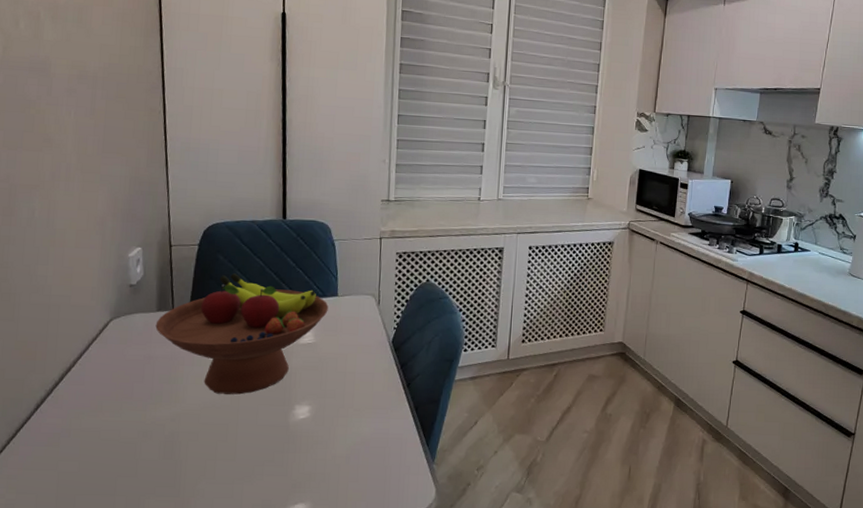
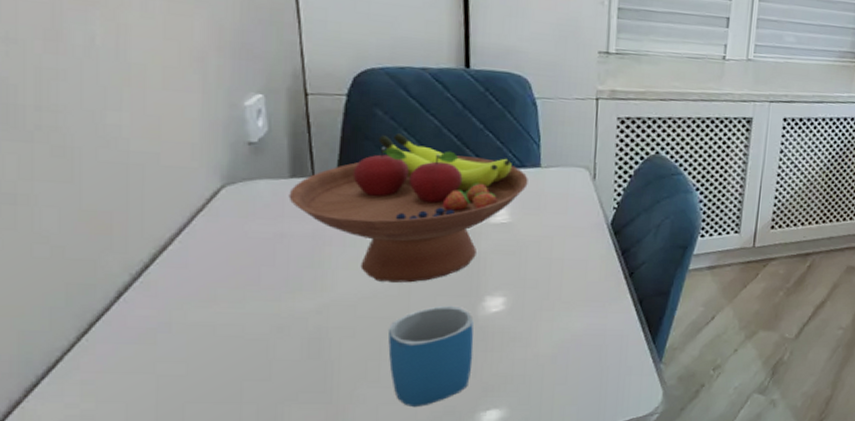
mug: none [222,413,286,501] -> present [387,305,474,408]

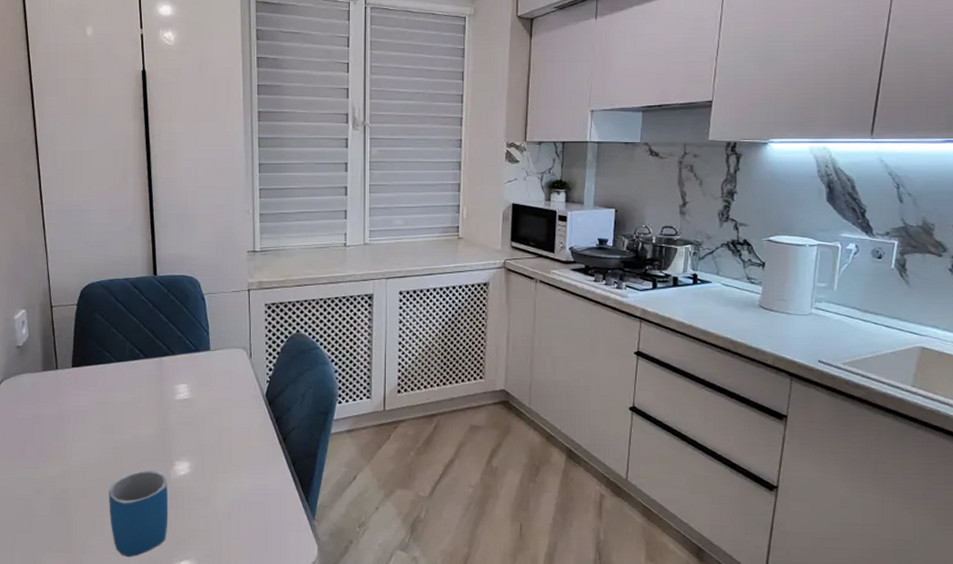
fruit bowl: present [288,133,528,283] -> none [42,331,202,451]

